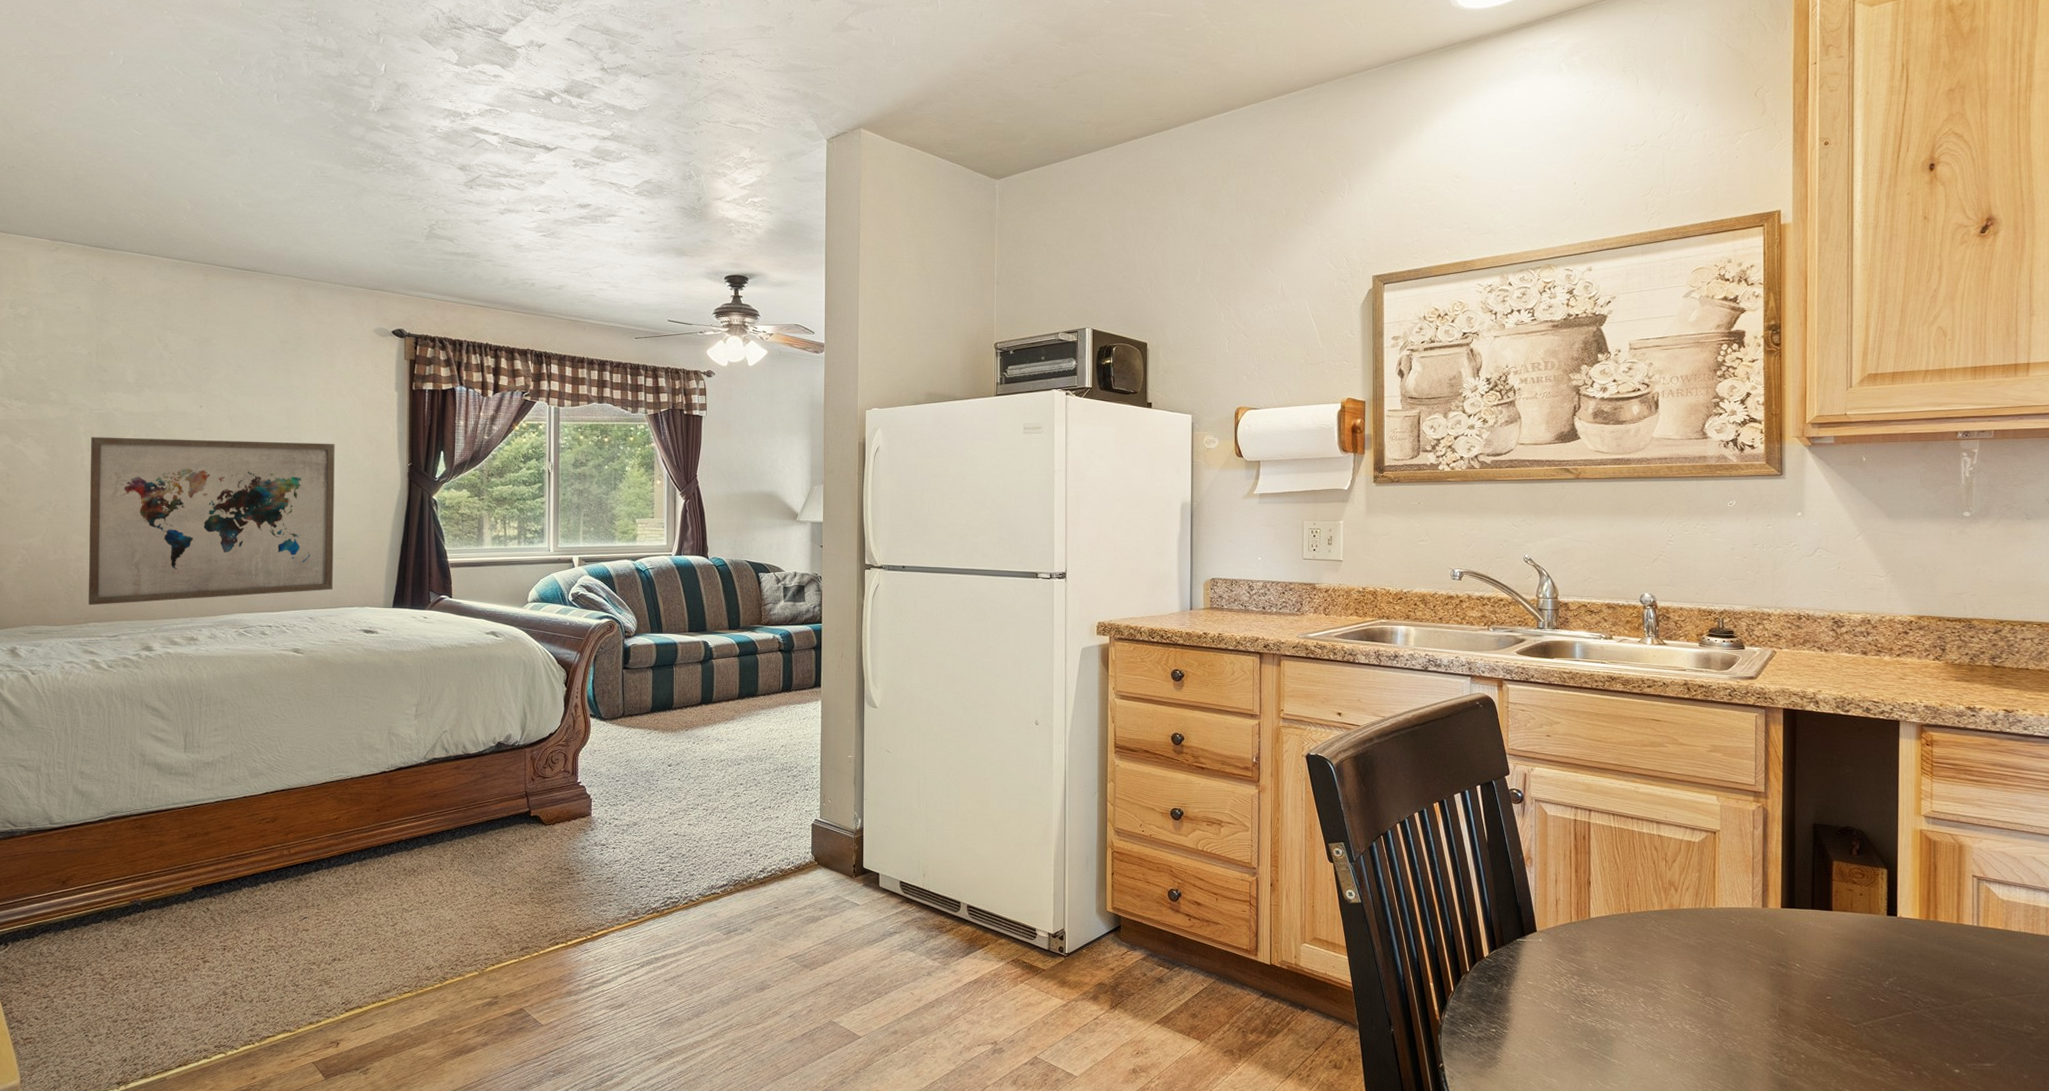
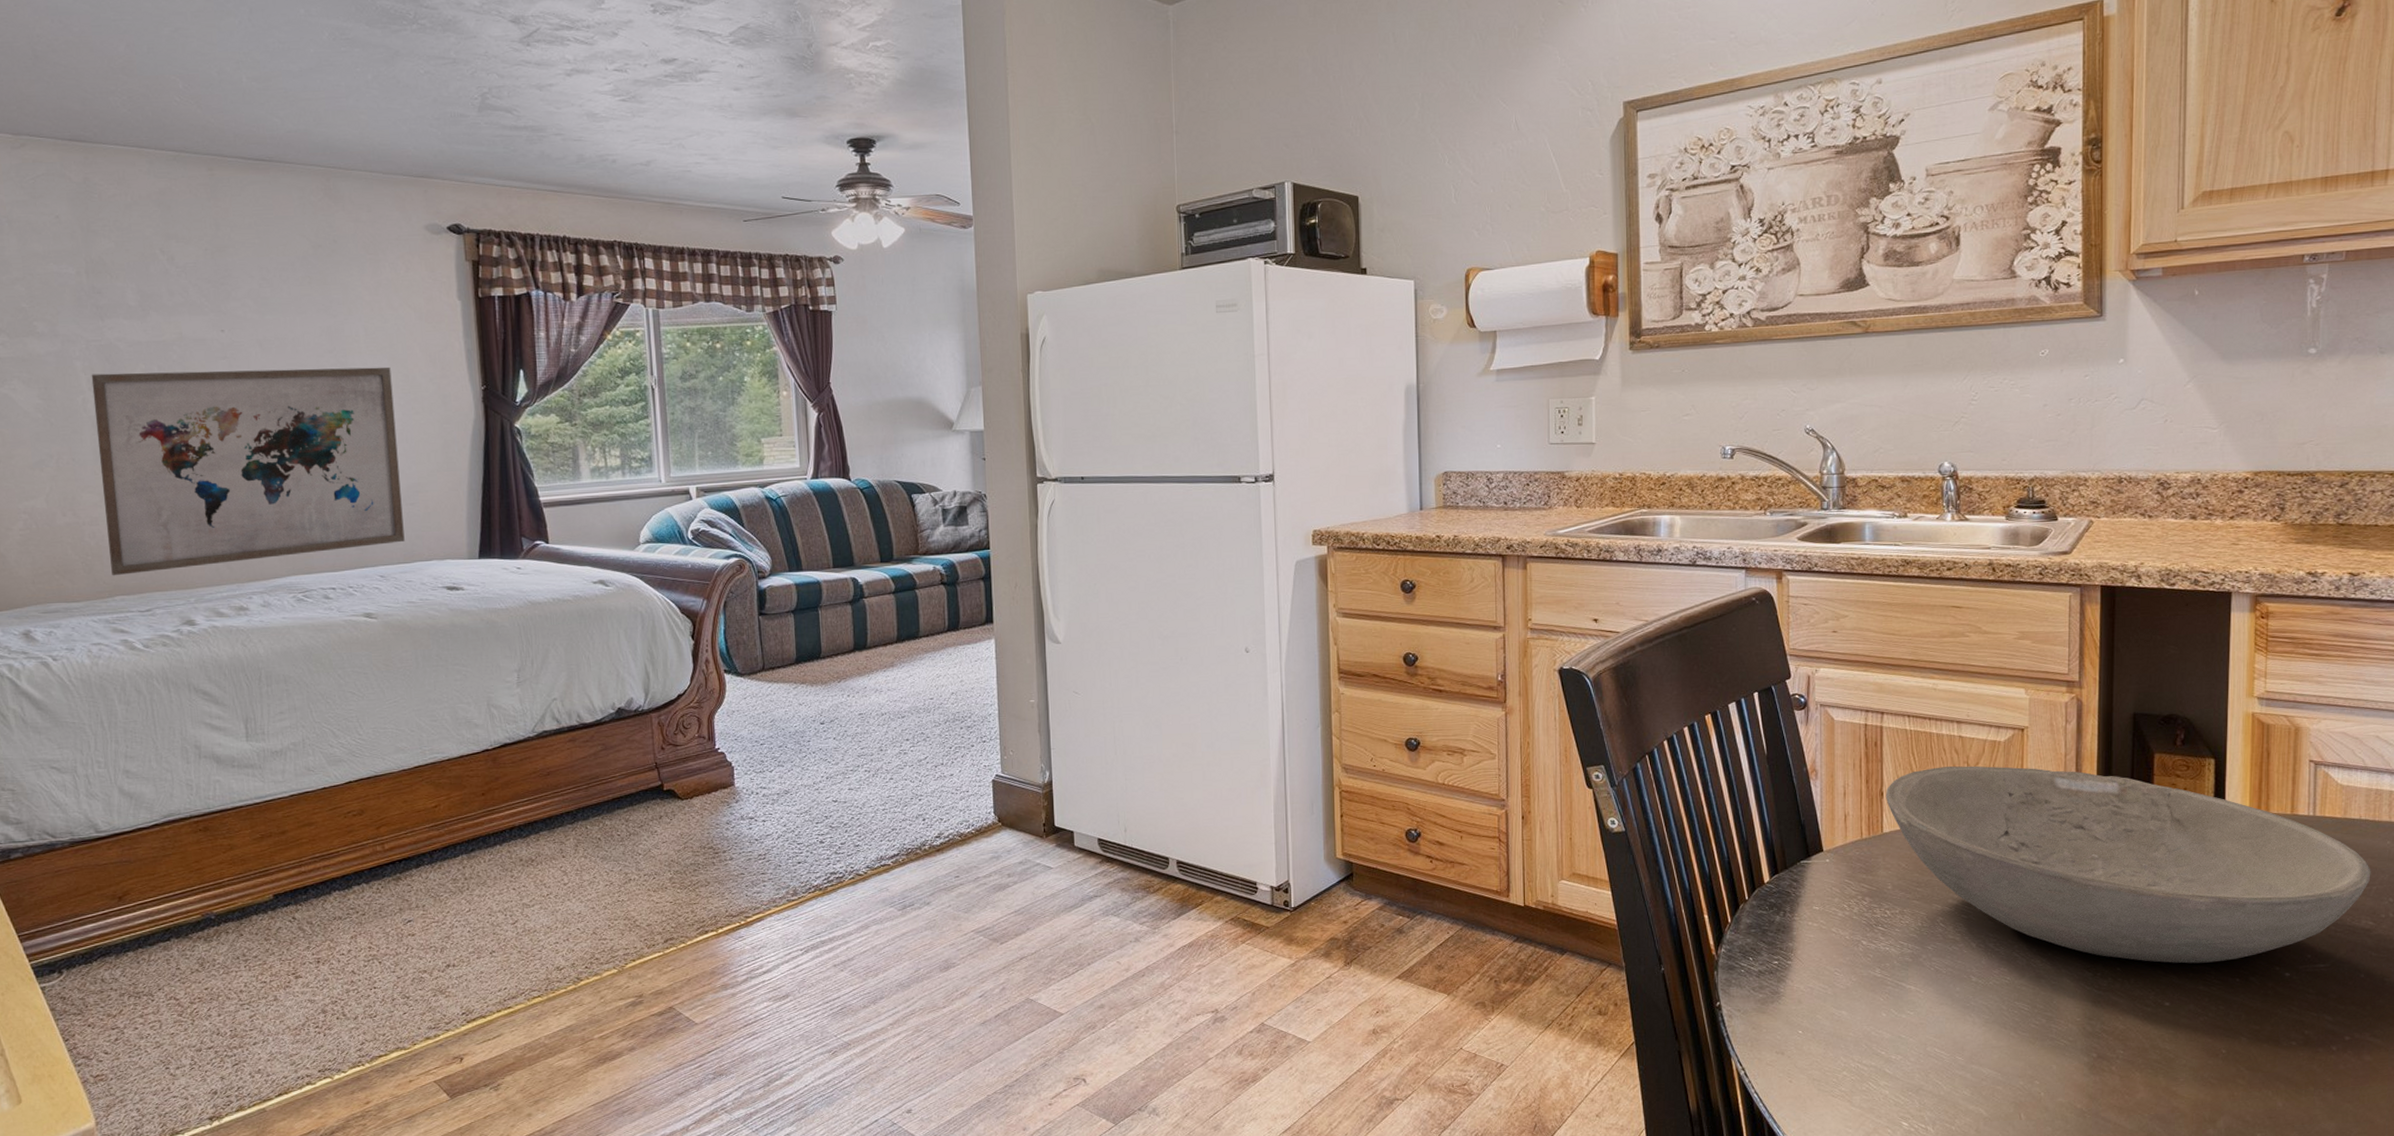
bowl: none [1592,862,2031,1056] -> present [1885,765,2371,964]

